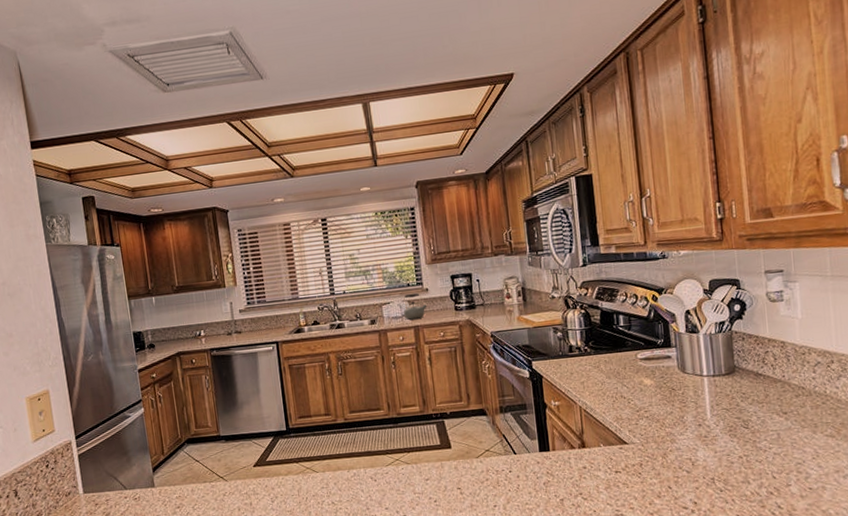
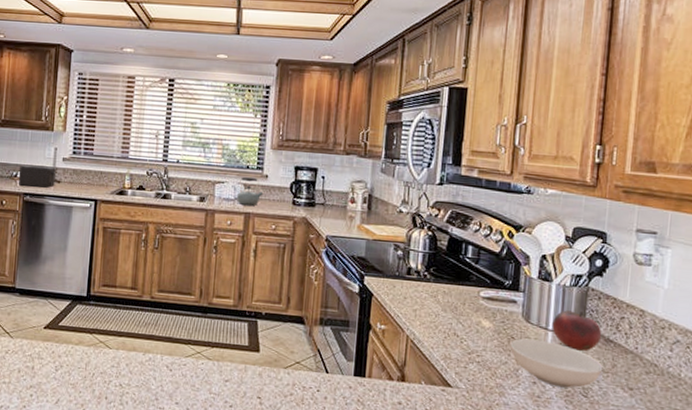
toaster: none [201,319,237,344] -> present [18,164,56,189]
bowl: none [672,386,758,425] -> present [510,338,603,388]
fruit: none [706,354,752,389] -> present [552,310,602,351]

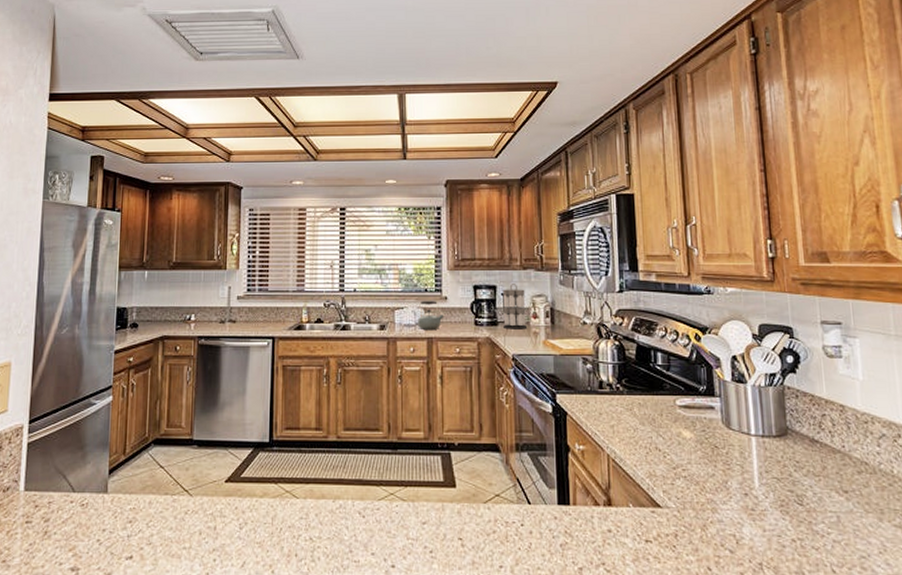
toaster: present [18,164,56,189] -> none [192,306,231,330]
spice rack: none [320,167,346,213] -> present [503,284,527,330]
bowl: present [510,338,603,388] -> none [714,446,814,497]
fruit: present [552,310,602,351] -> none [754,412,806,454]

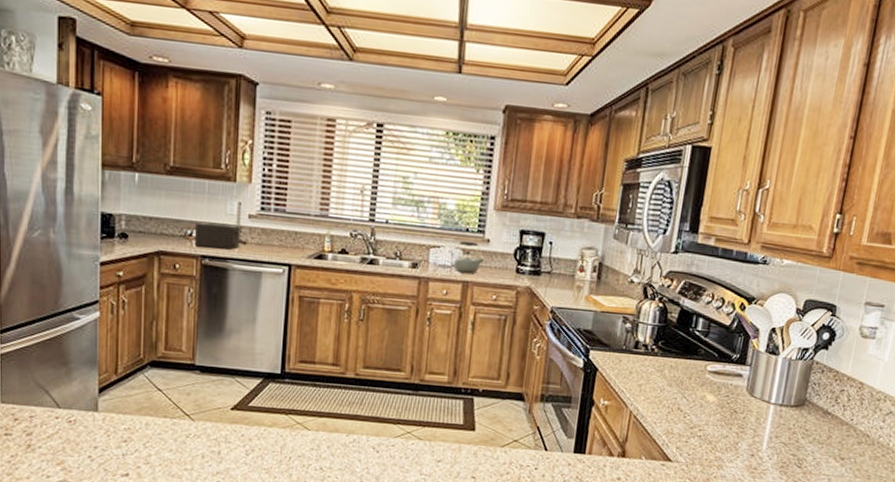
toaster: none [192,306,231,330] -> present [194,221,240,251]
spice rack: present [503,284,527,330] -> none [546,232,576,283]

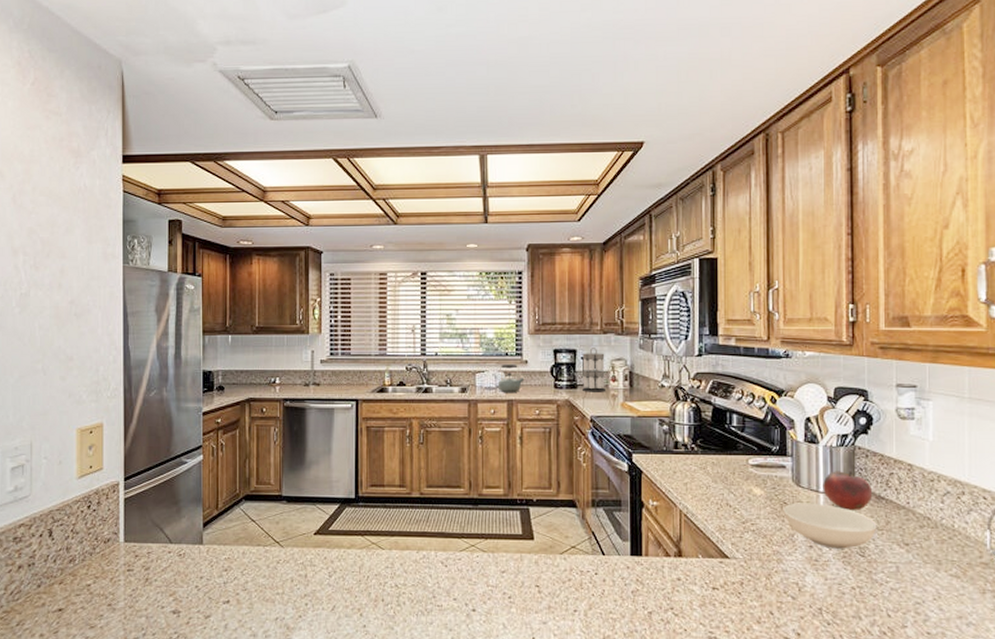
toaster: present [194,221,240,251] -> none [277,370,314,393]
spice rack: none [546,232,576,283] -> present [582,348,605,392]
bowl: none [732,412,819,459] -> present [783,503,877,549]
fruit: none [774,383,822,423] -> present [823,471,873,510]

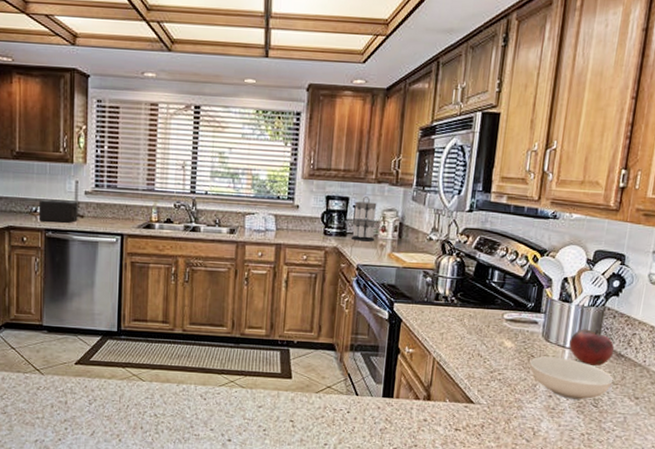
toaster: none [277,370,314,393] -> present [38,199,78,224]
kettle: present [497,363,526,392] -> none [266,207,296,236]

